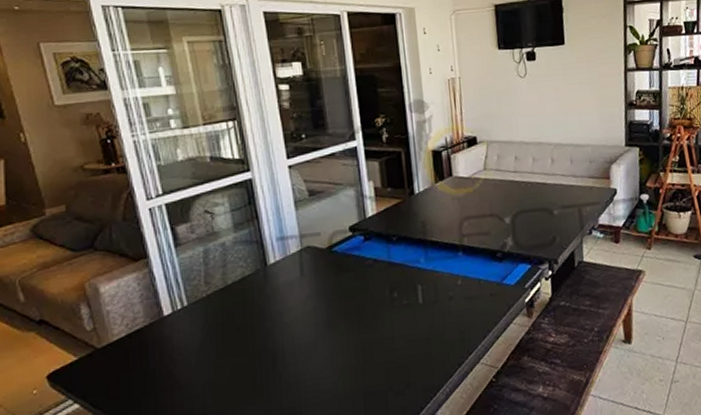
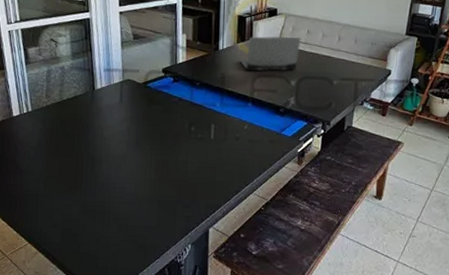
laptop computer: none [440,165,509,214] -> present [239,36,301,72]

